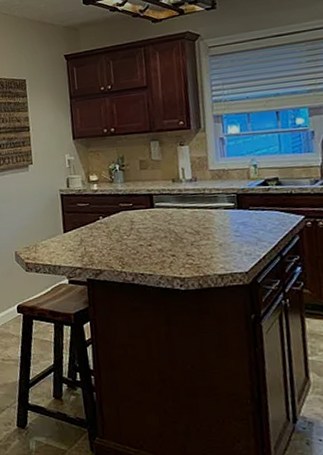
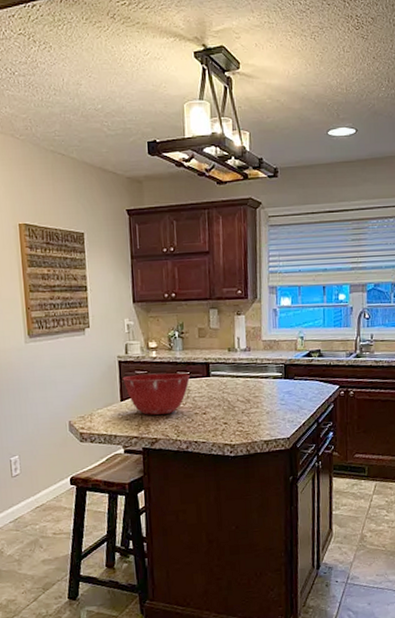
mixing bowl: none [65,205,134,247] -> present [122,373,191,415]

